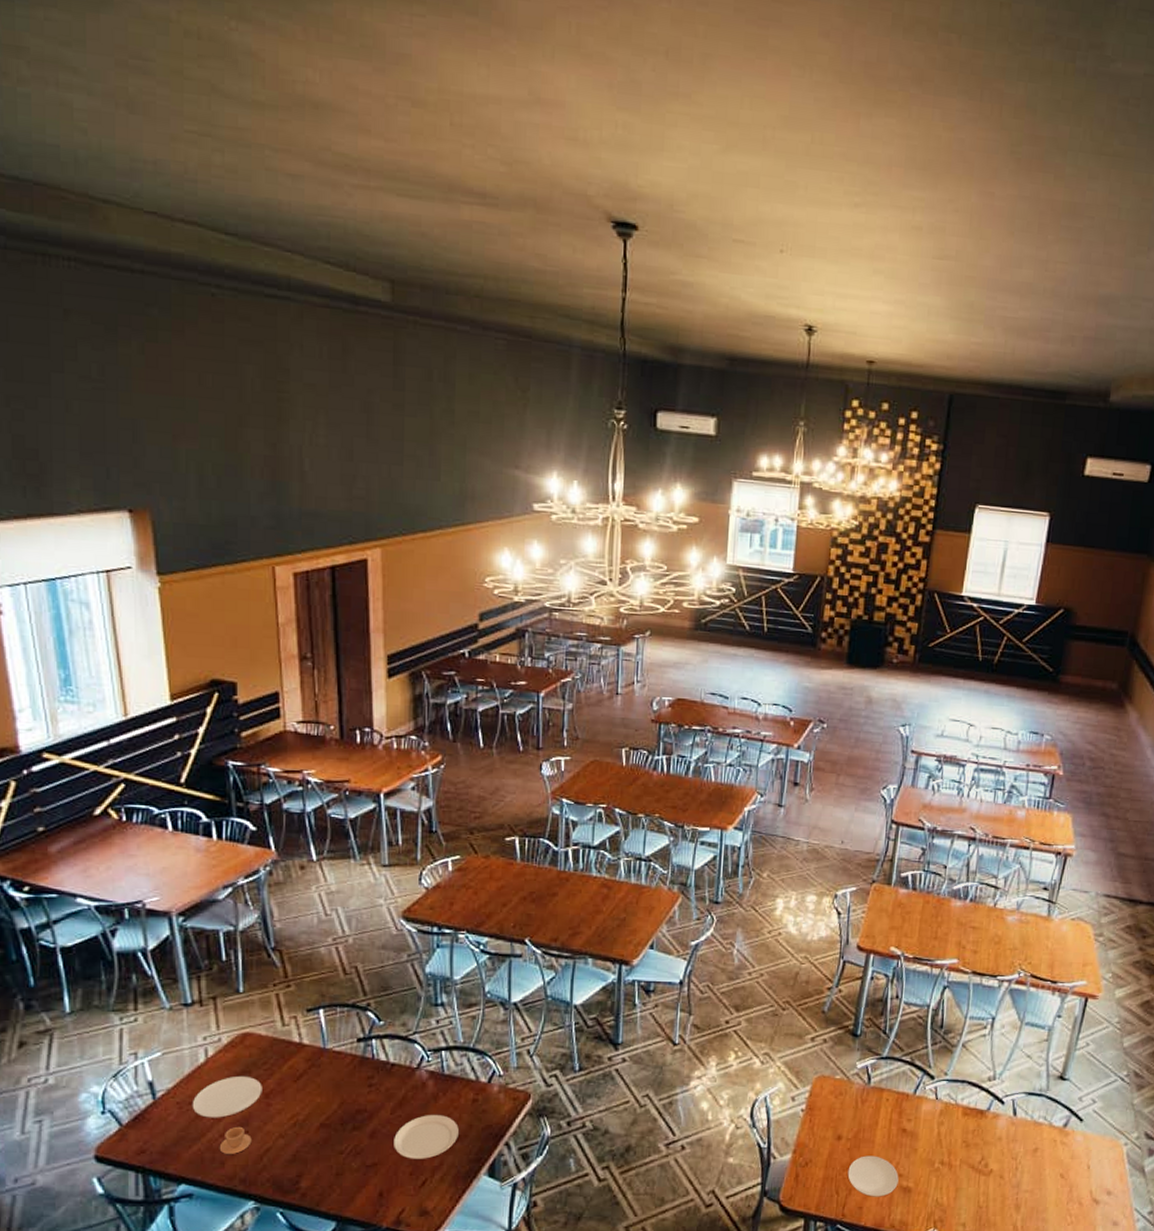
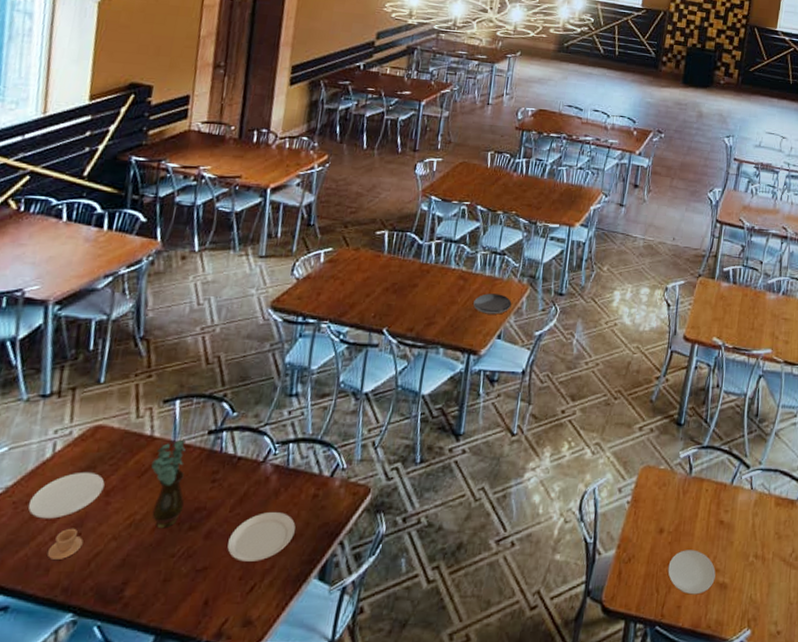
vase: none [306,1043,345,1128] -> present [151,436,186,529]
plate: none [620,902,663,924] -> present [473,293,512,315]

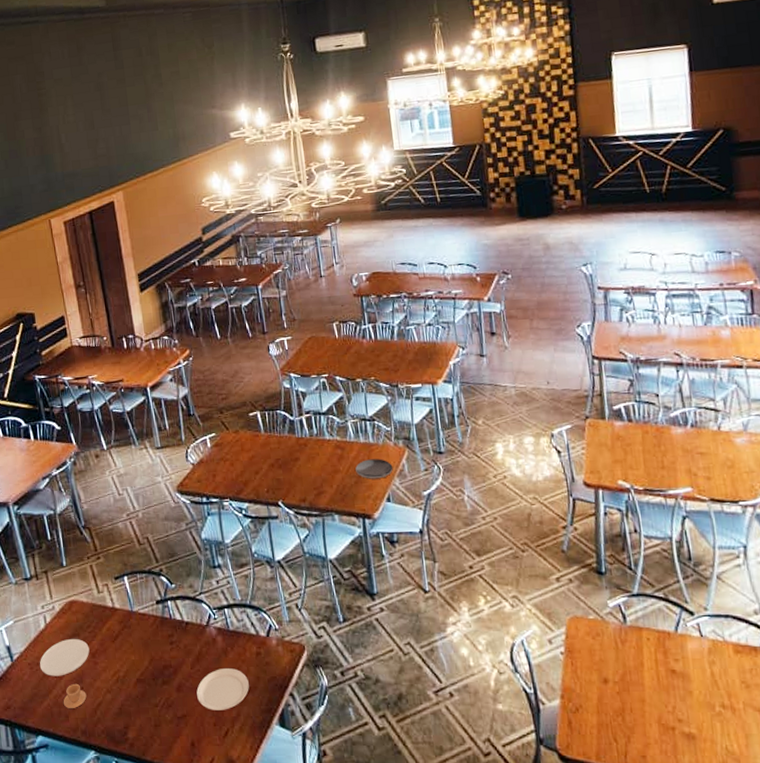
vase: present [151,436,186,529] -> none [119,606,154,683]
plate: present [667,550,716,595] -> none [622,699,680,745]

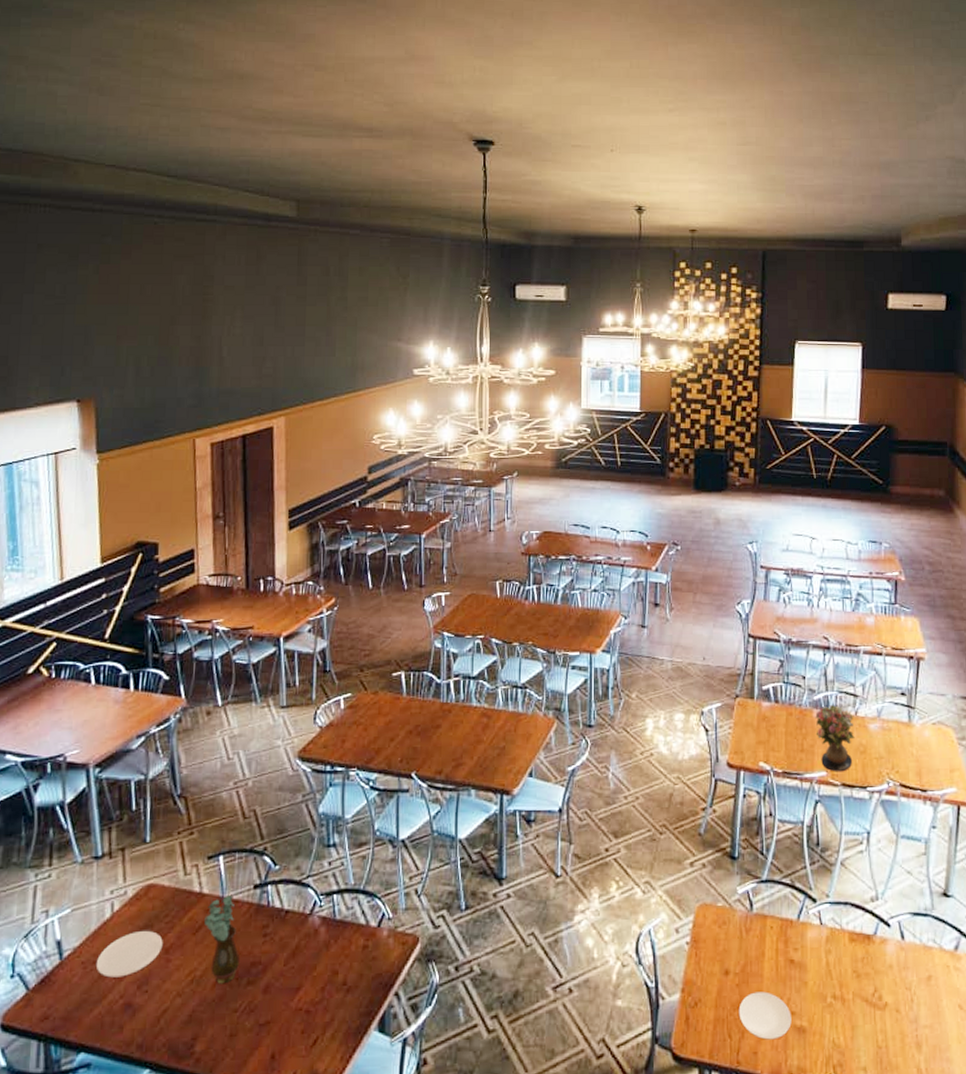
teacup: present [63,683,87,708] -> none [119,985,150,1017]
vase: none [119,606,154,683] -> present [204,891,241,984]
plate: present [196,667,249,710] -> none [286,963,350,1015]
plate: present [355,459,393,479] -> none [500,730,540,752]
plate: none [622,699,680,745] -> present [738,991,792,1040]
bouquet: none [673,420,720,488] -> present [815,704,855,772]

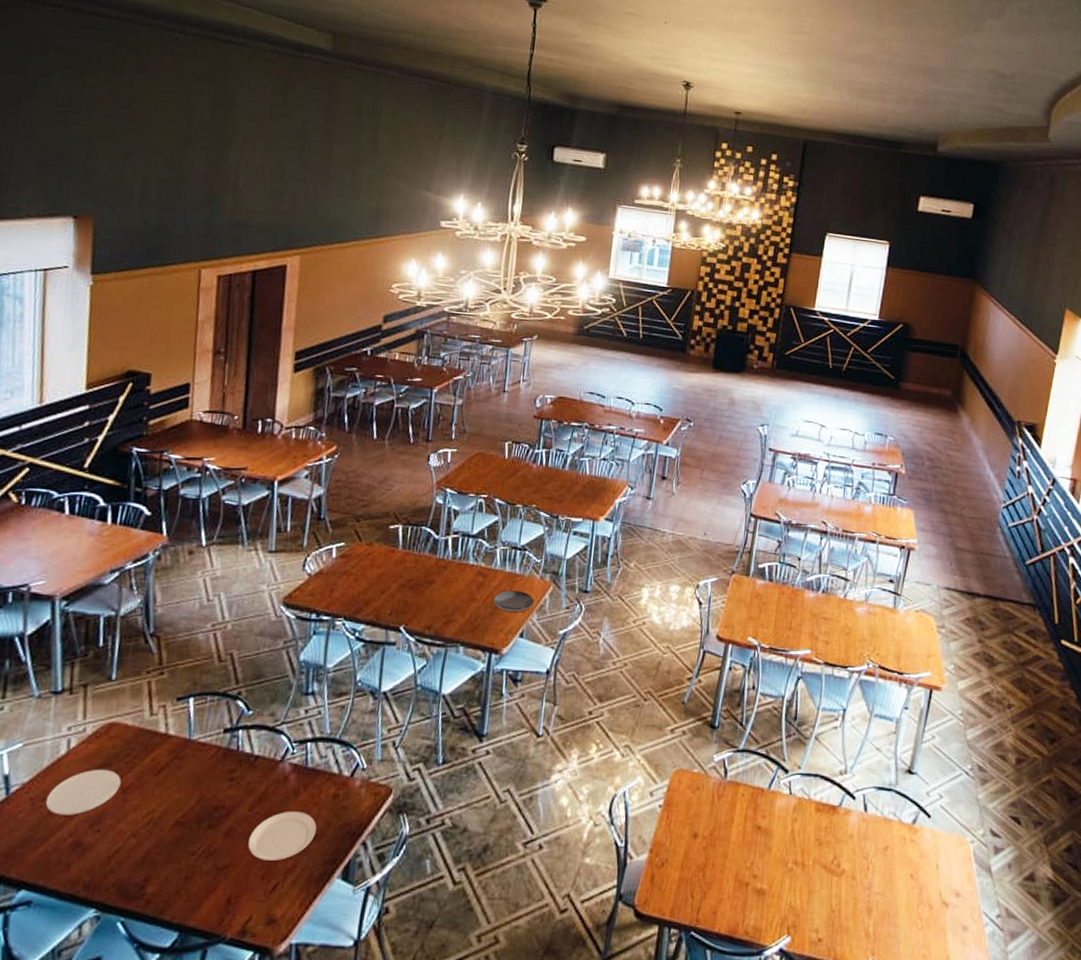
vase: present [204,891,241,984] -> none [167,734,203,827]
plate: none [286,963,350,1015] -> present [248,810,317,861]
plate: none [500,730,540,752] -> present [493,590,534,612]
plate: present [738,991,792,1040] -> none [702,855,753,901]
bouquet: present [815,704,855,772] -> none [804,586,842,651]

